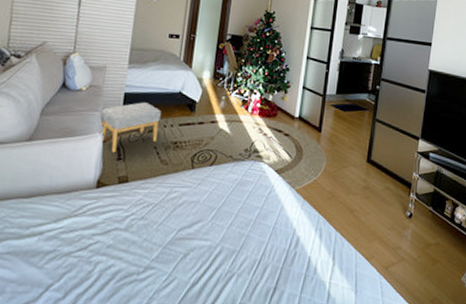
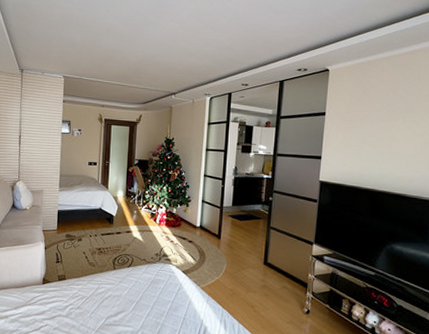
footstool: present [101,102,161,154] -> none [42,217,87,258]

